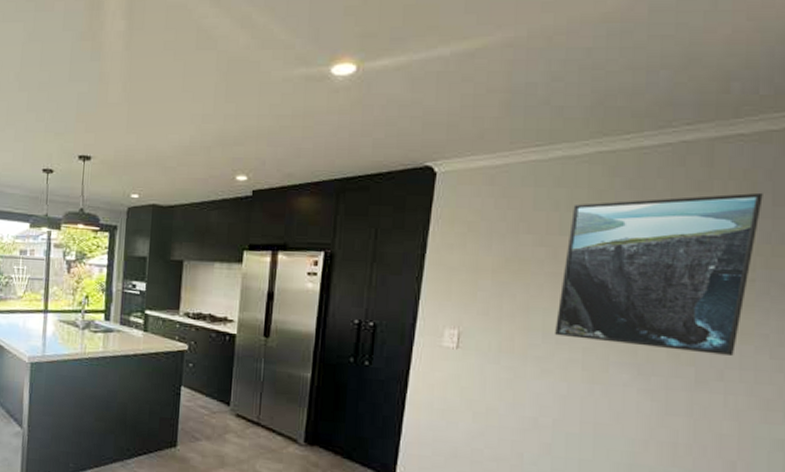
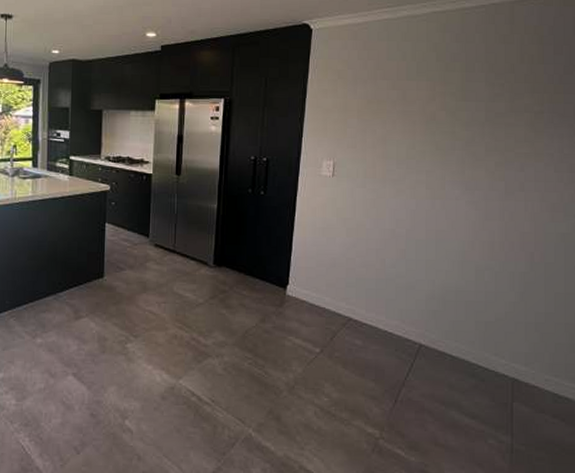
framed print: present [555,192,763,356] -> none [406,44,547,171]

